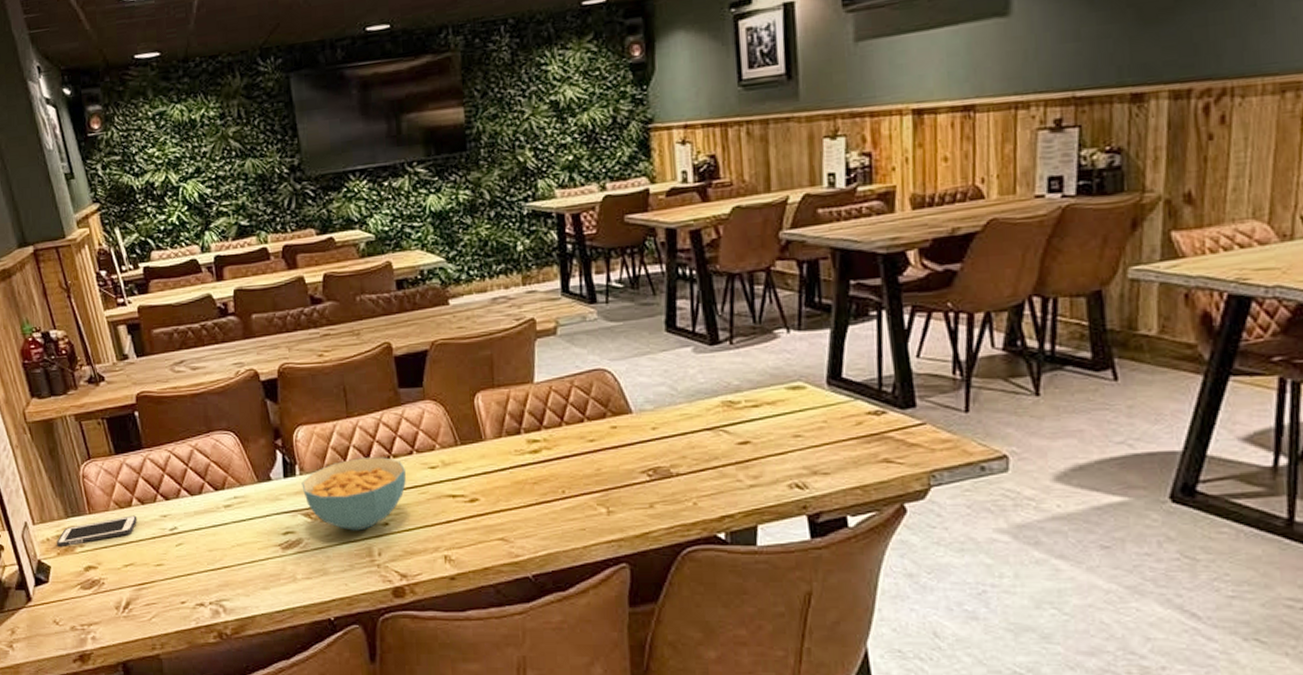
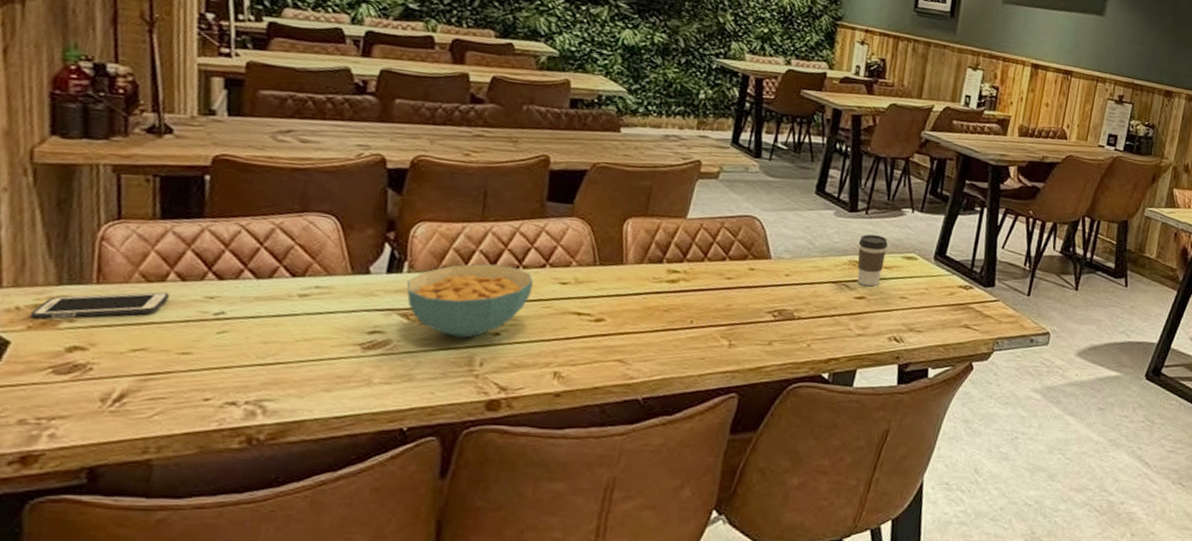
coffee cup: none [728,367,765,429] -> present [857,234,888,287]

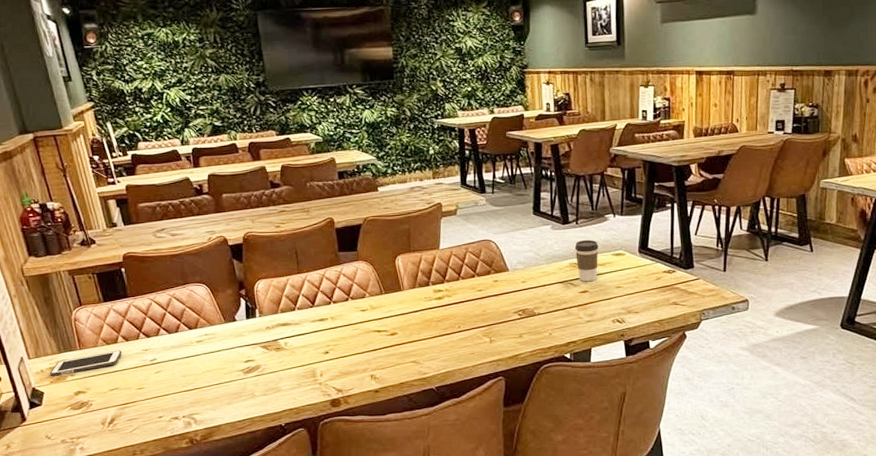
cereal bowl: present [406,263,533,338] -> none [260,303,343,358]

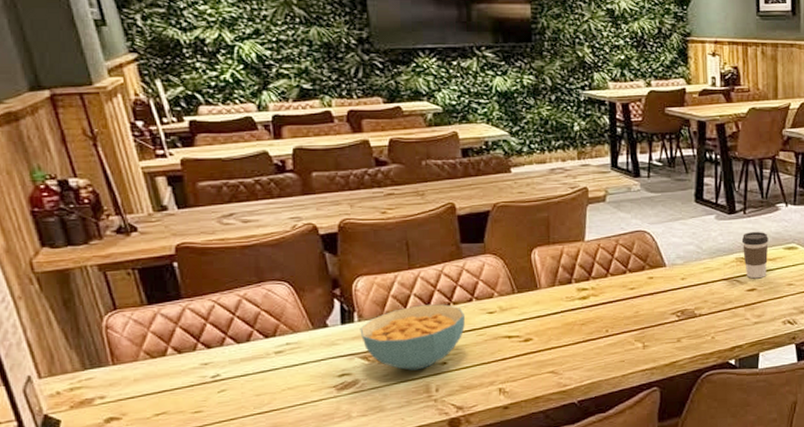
cell phone: present [50,350,122,376] -> none [70,364,172,399]
cereal bowl: none [260,303,343,358] -> present [360,304,465,371]

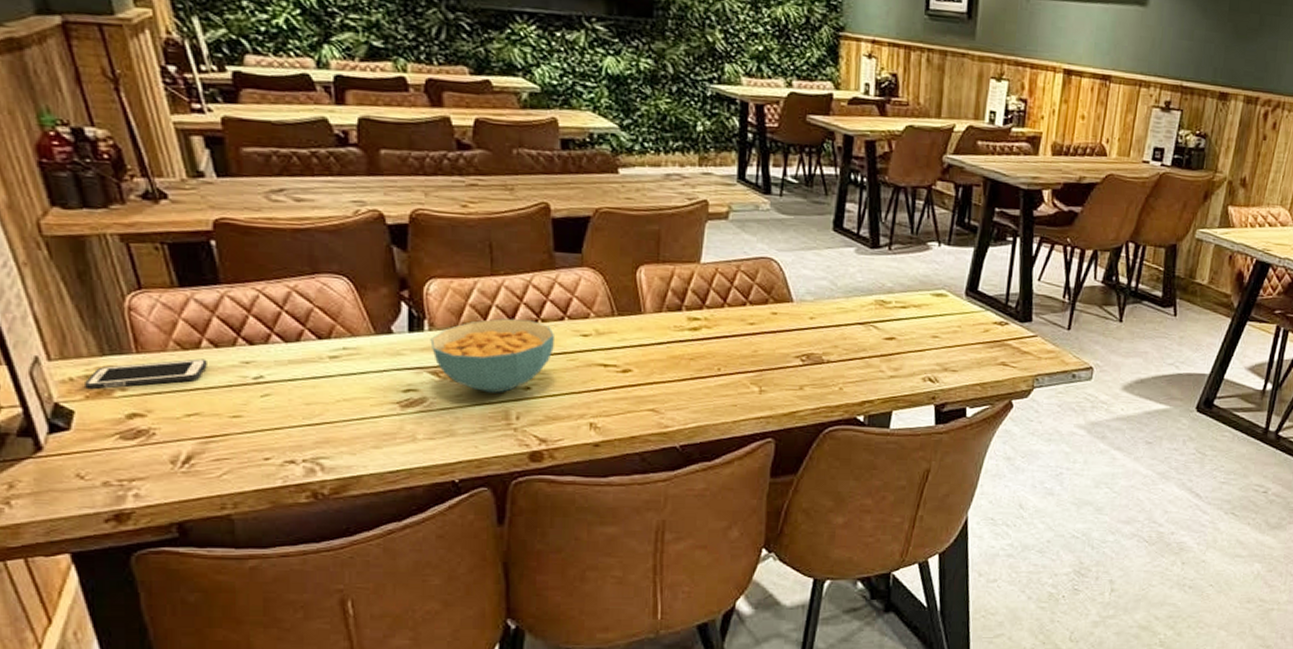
cell phone: none [70,364,172,399] -> present [85,358,207,389]
coffee cup: present [741,232,769,279] -> none [883,272,915,327]

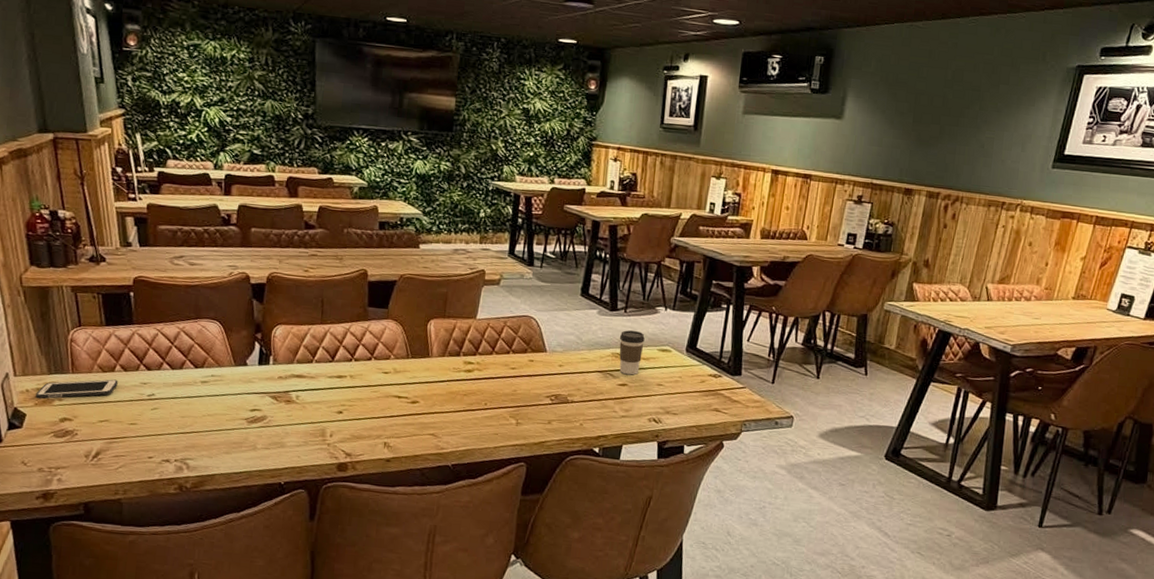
cereal bowl: present [430,318,554,393] -> none [273,357,363,415]
coffee cup: none [883,272,915,327] -> present [619,330,645,375]

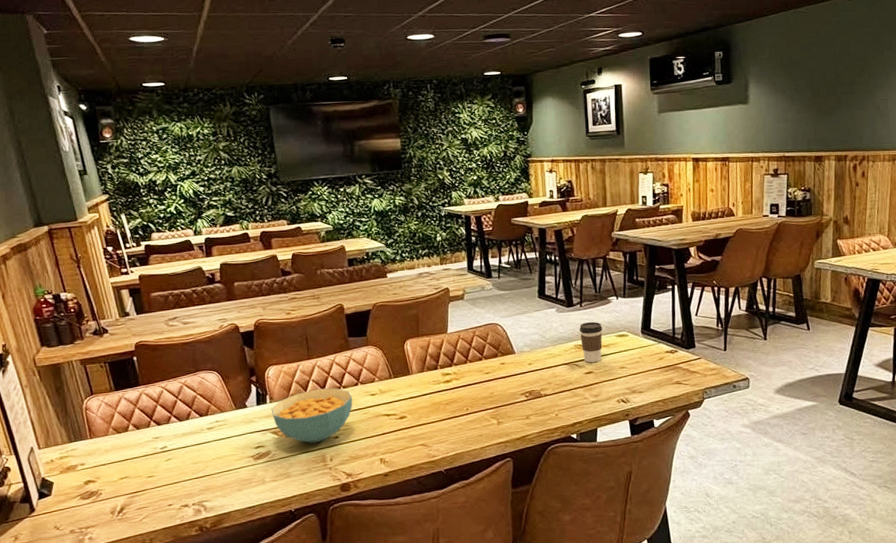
cell phone: present [36,379,118,399] -> none [60,438,133,466]
cereal bowl: none [273,357,363,415] -> present [271,388,352,443]

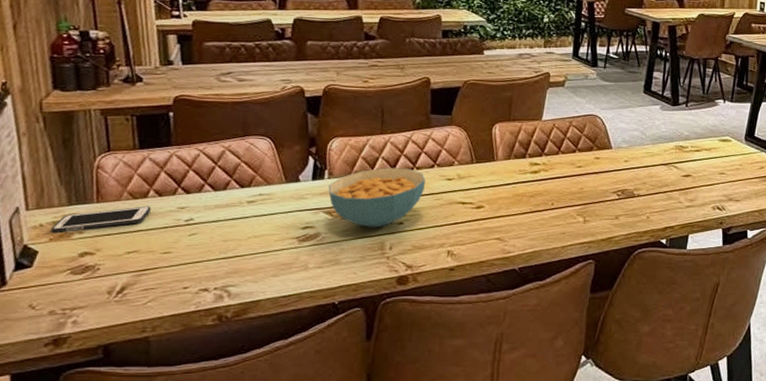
cell phone: none [60,438,133,466] -> present [51,206,151,232]
coffee cup: present [579,322,603,363] -> none [681,123,706,166]

